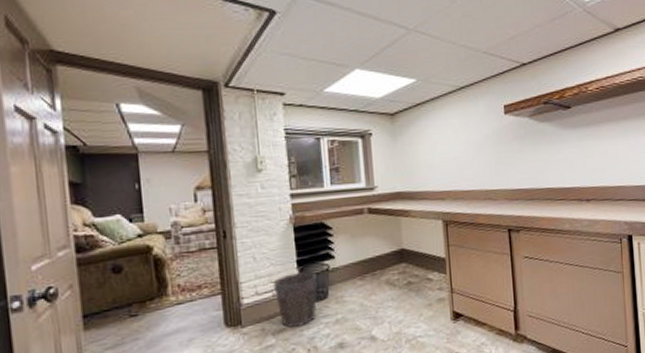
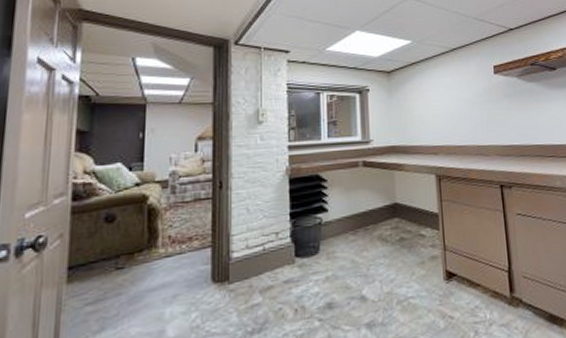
waste bin: present [273,271,318,328] -> none [264,225,310,286]

